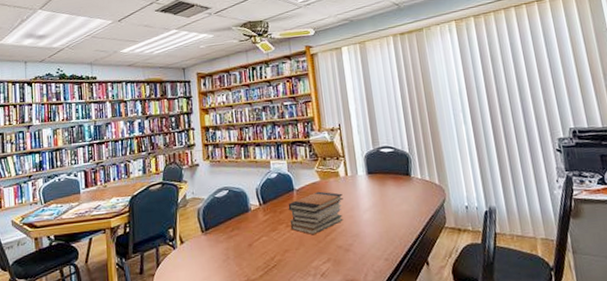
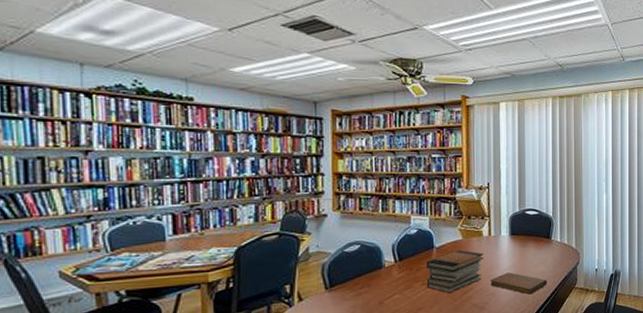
notebook: none [352,212,413,236] -> present [490,272,547,295]

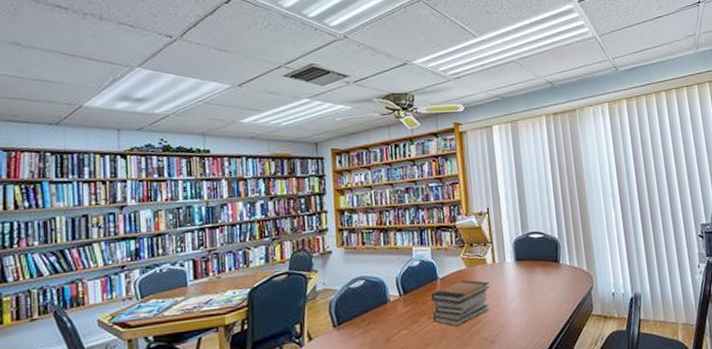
notebook: present [490,272,547,295] -> none [499,301,560,325]

